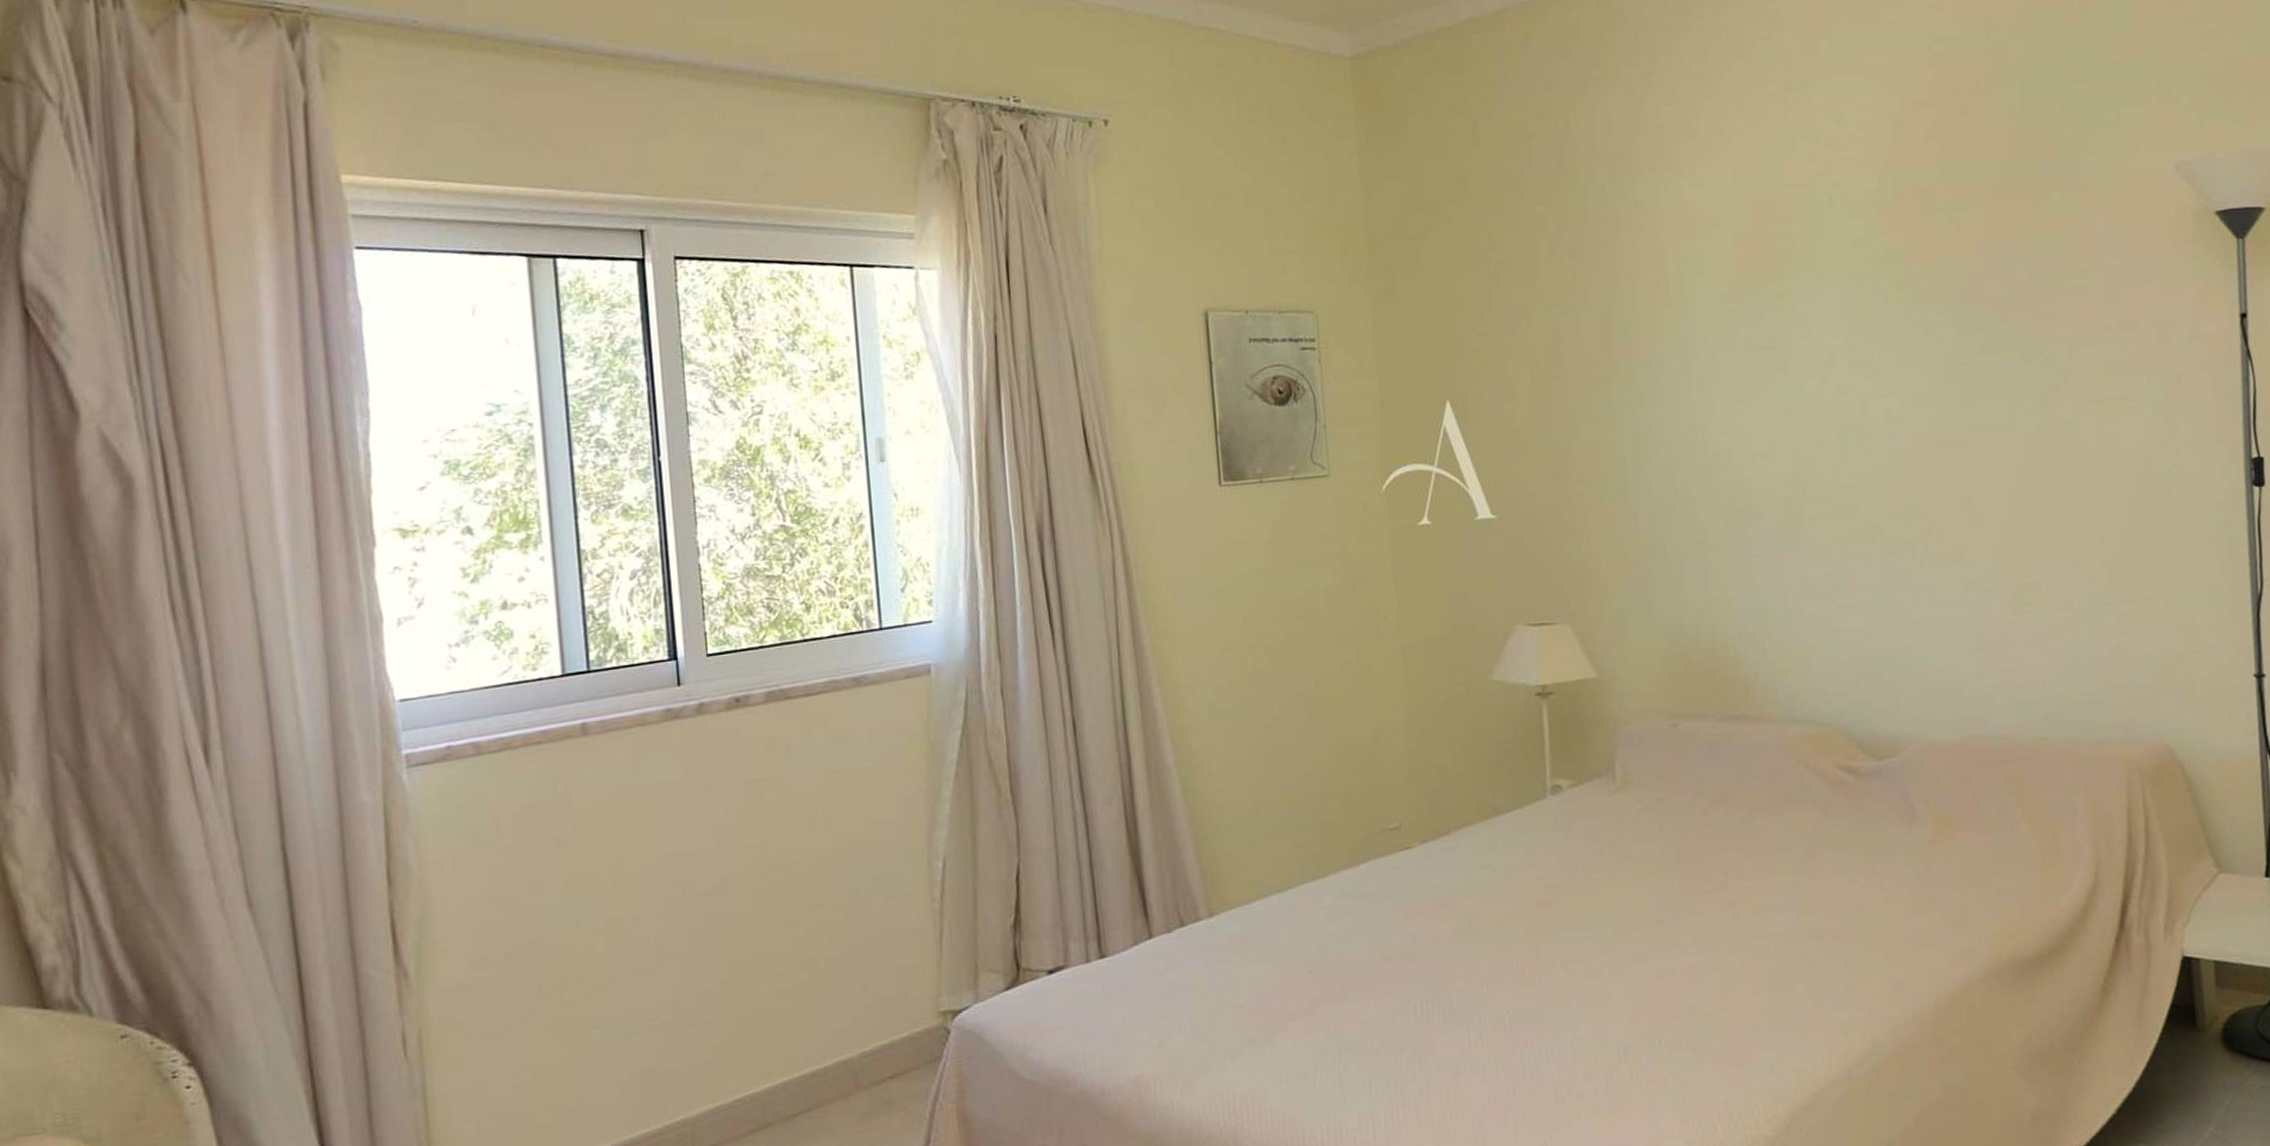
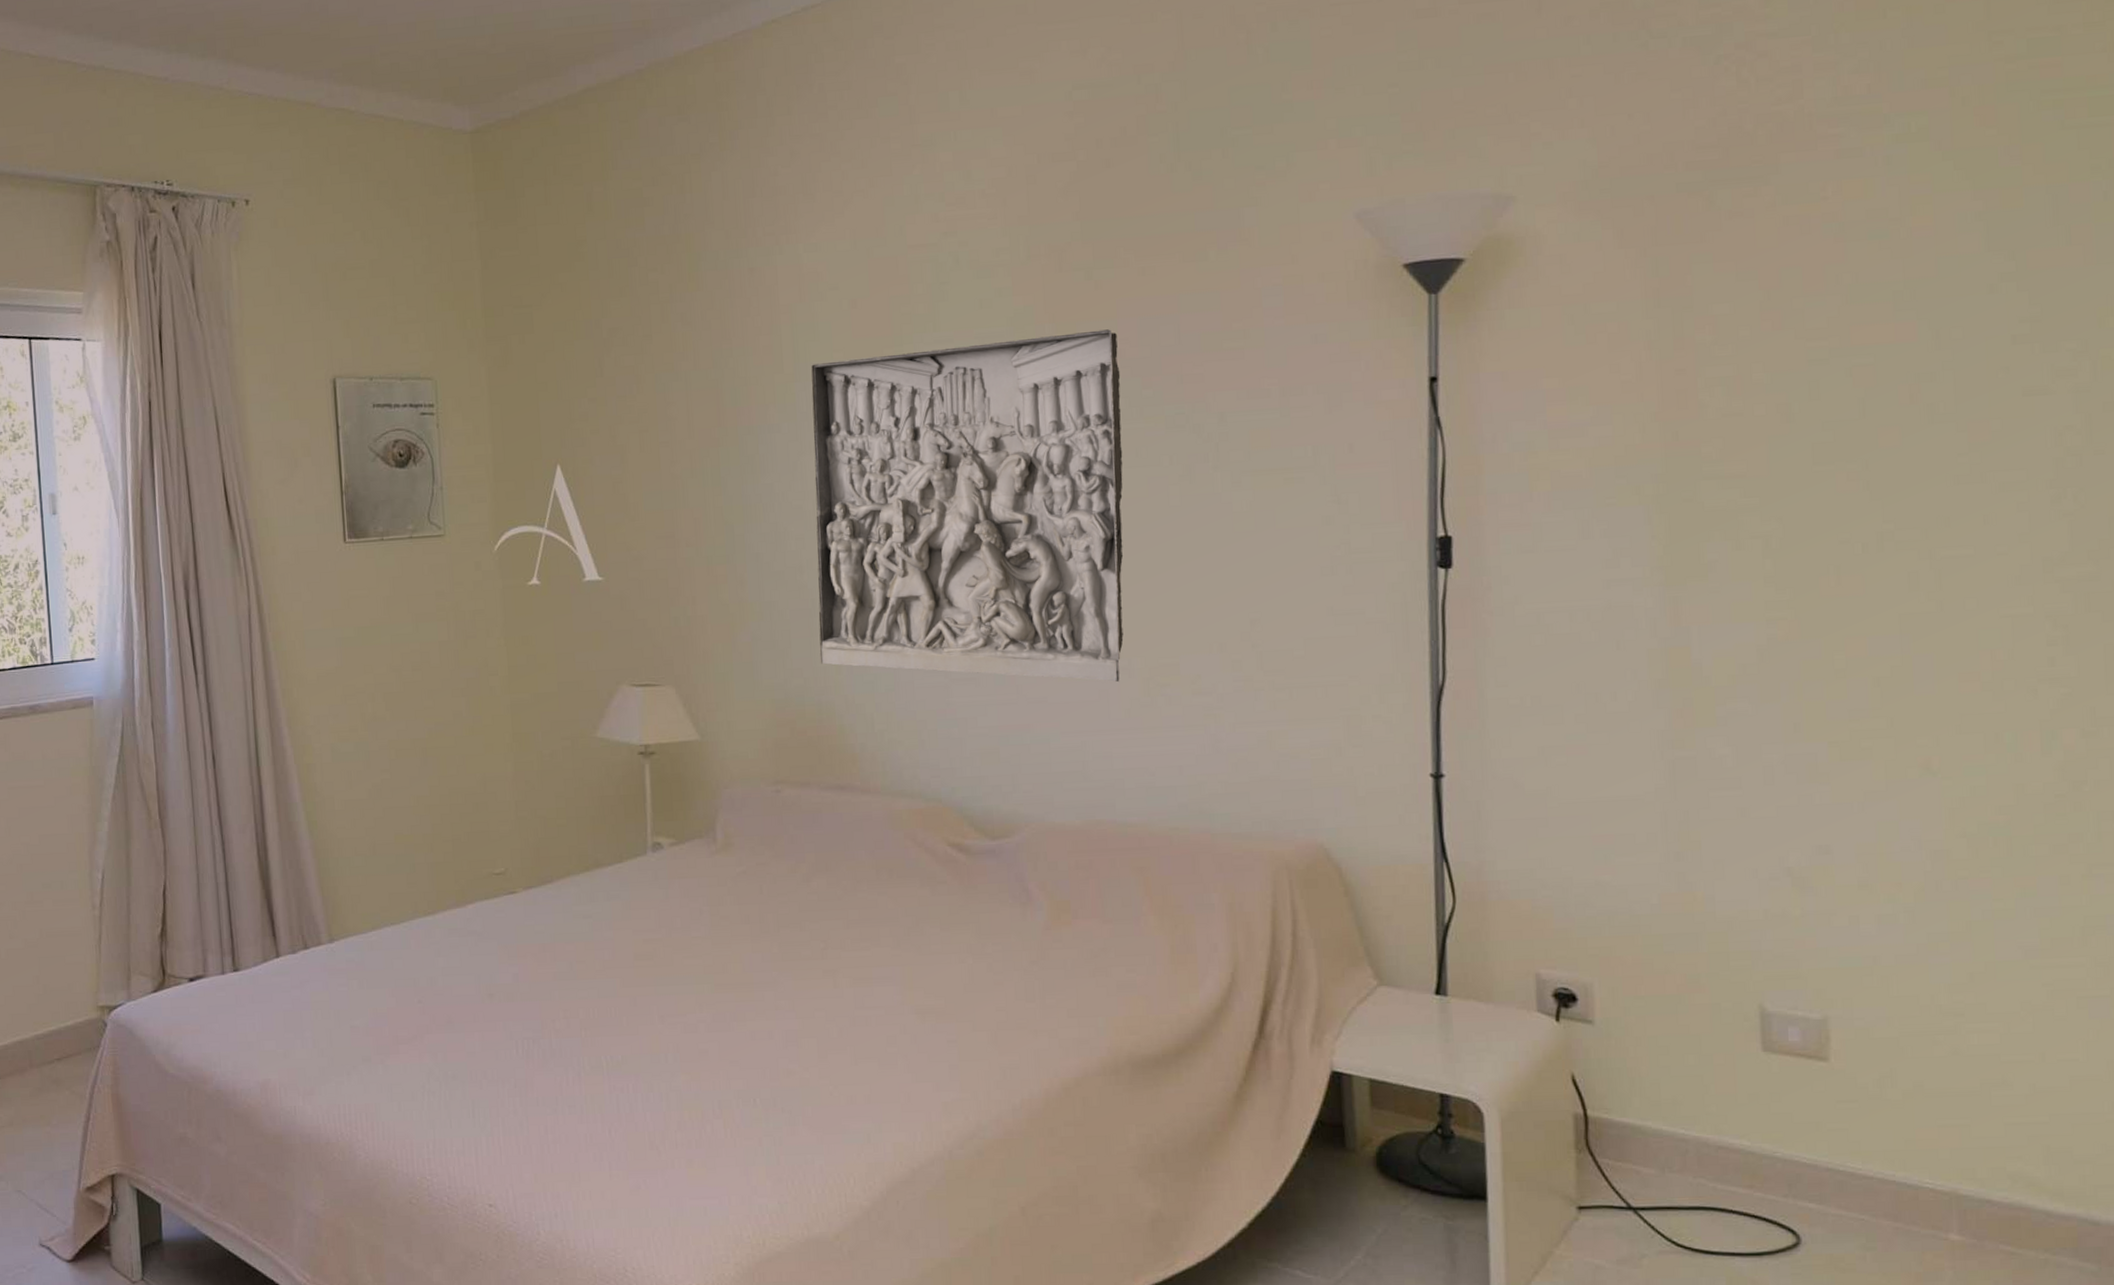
wall panel: none [1697,267,1991,602] -> present [811,329,1124,683]

